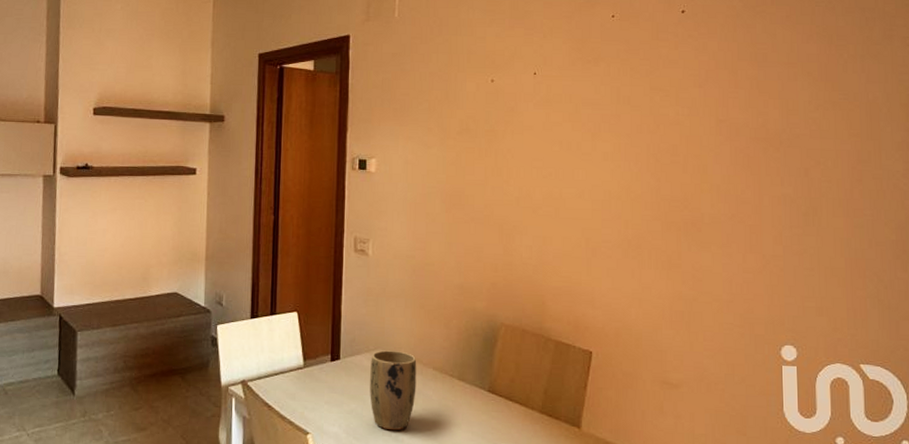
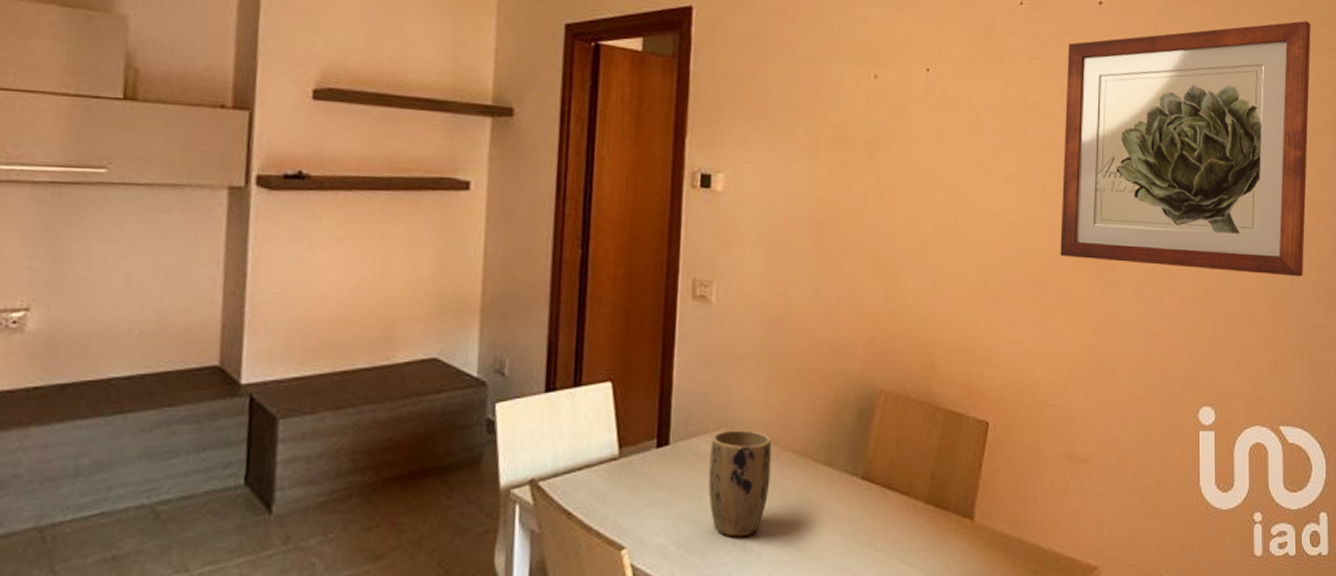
wall art: none [651,15,885,236] -> present [1060,21,1311,277]

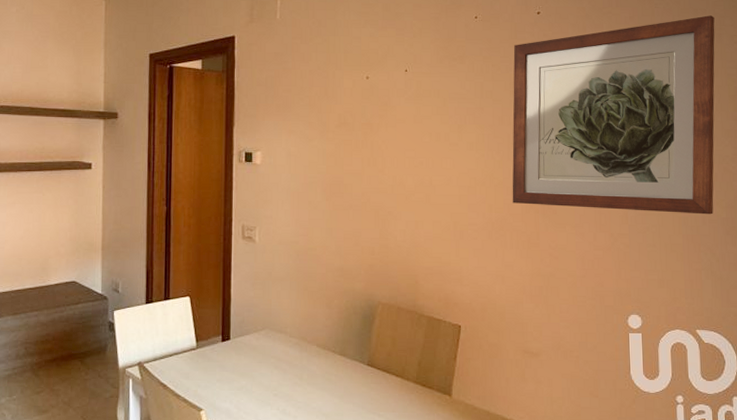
plant pot: present [708,430,772,537] -> none [258,330,302,405]

